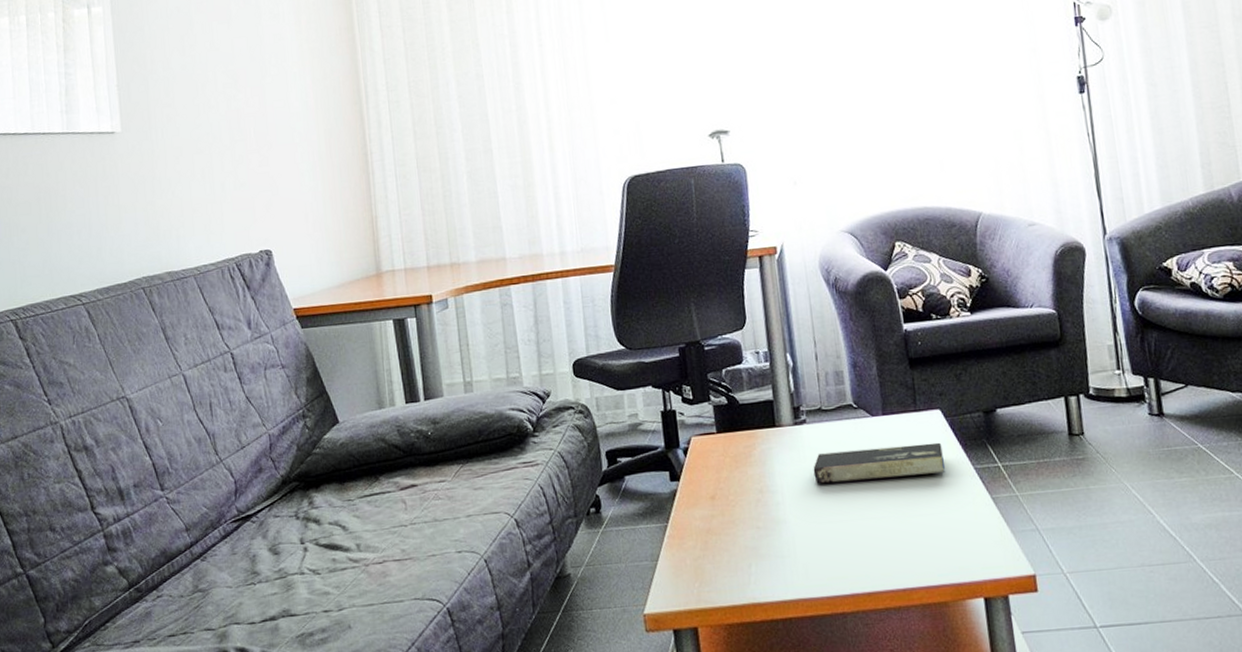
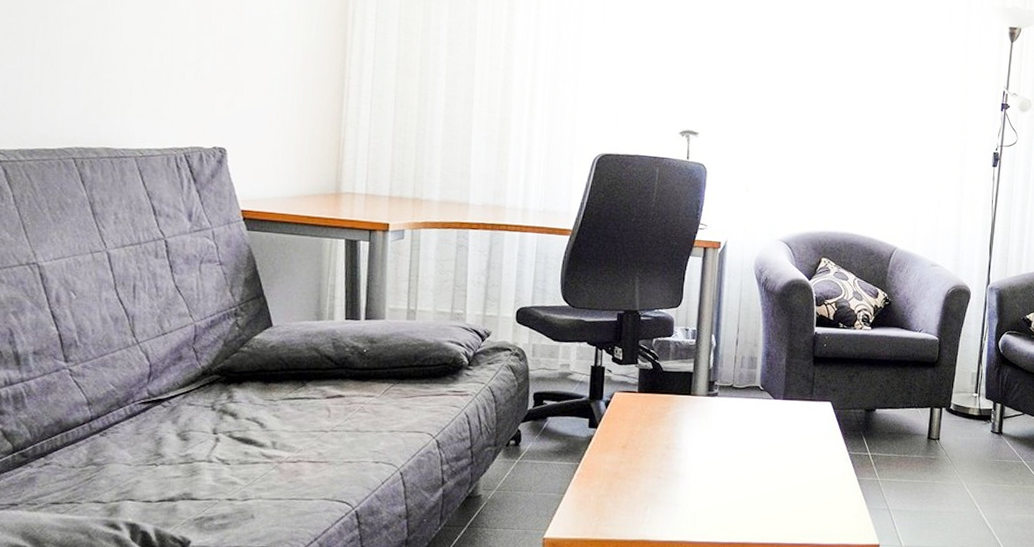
book: present [813,442,945,484] -> none [715,423,826,454]

